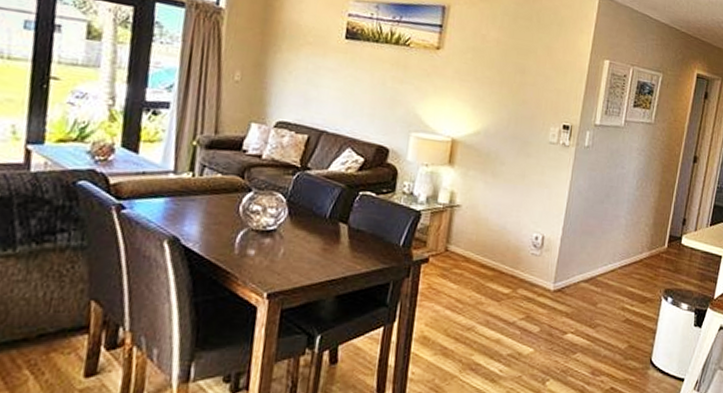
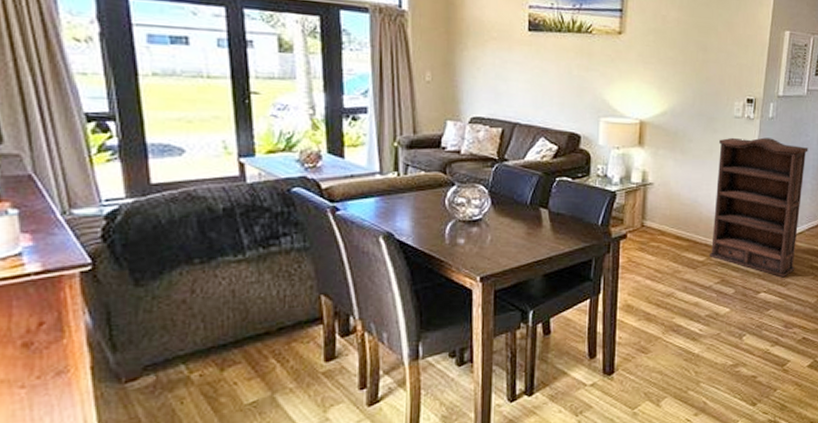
bookshelf: none [515,163,624,319] -> present [710,137,808,278]

